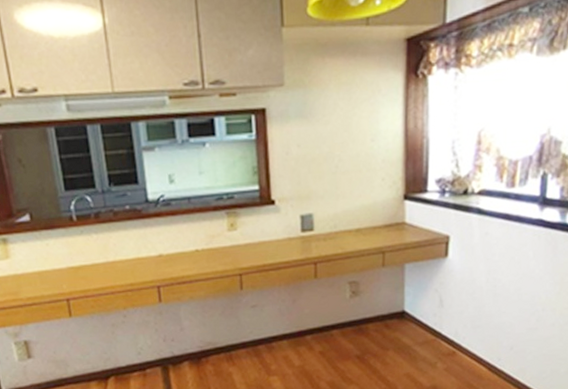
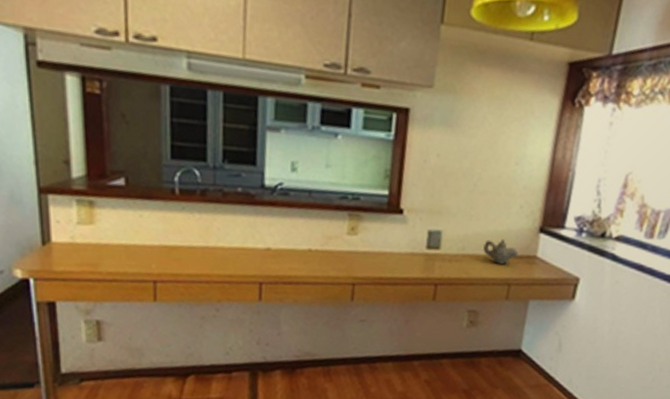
teapot: none [354,211,387,235] -> present [483,238,518,265]

